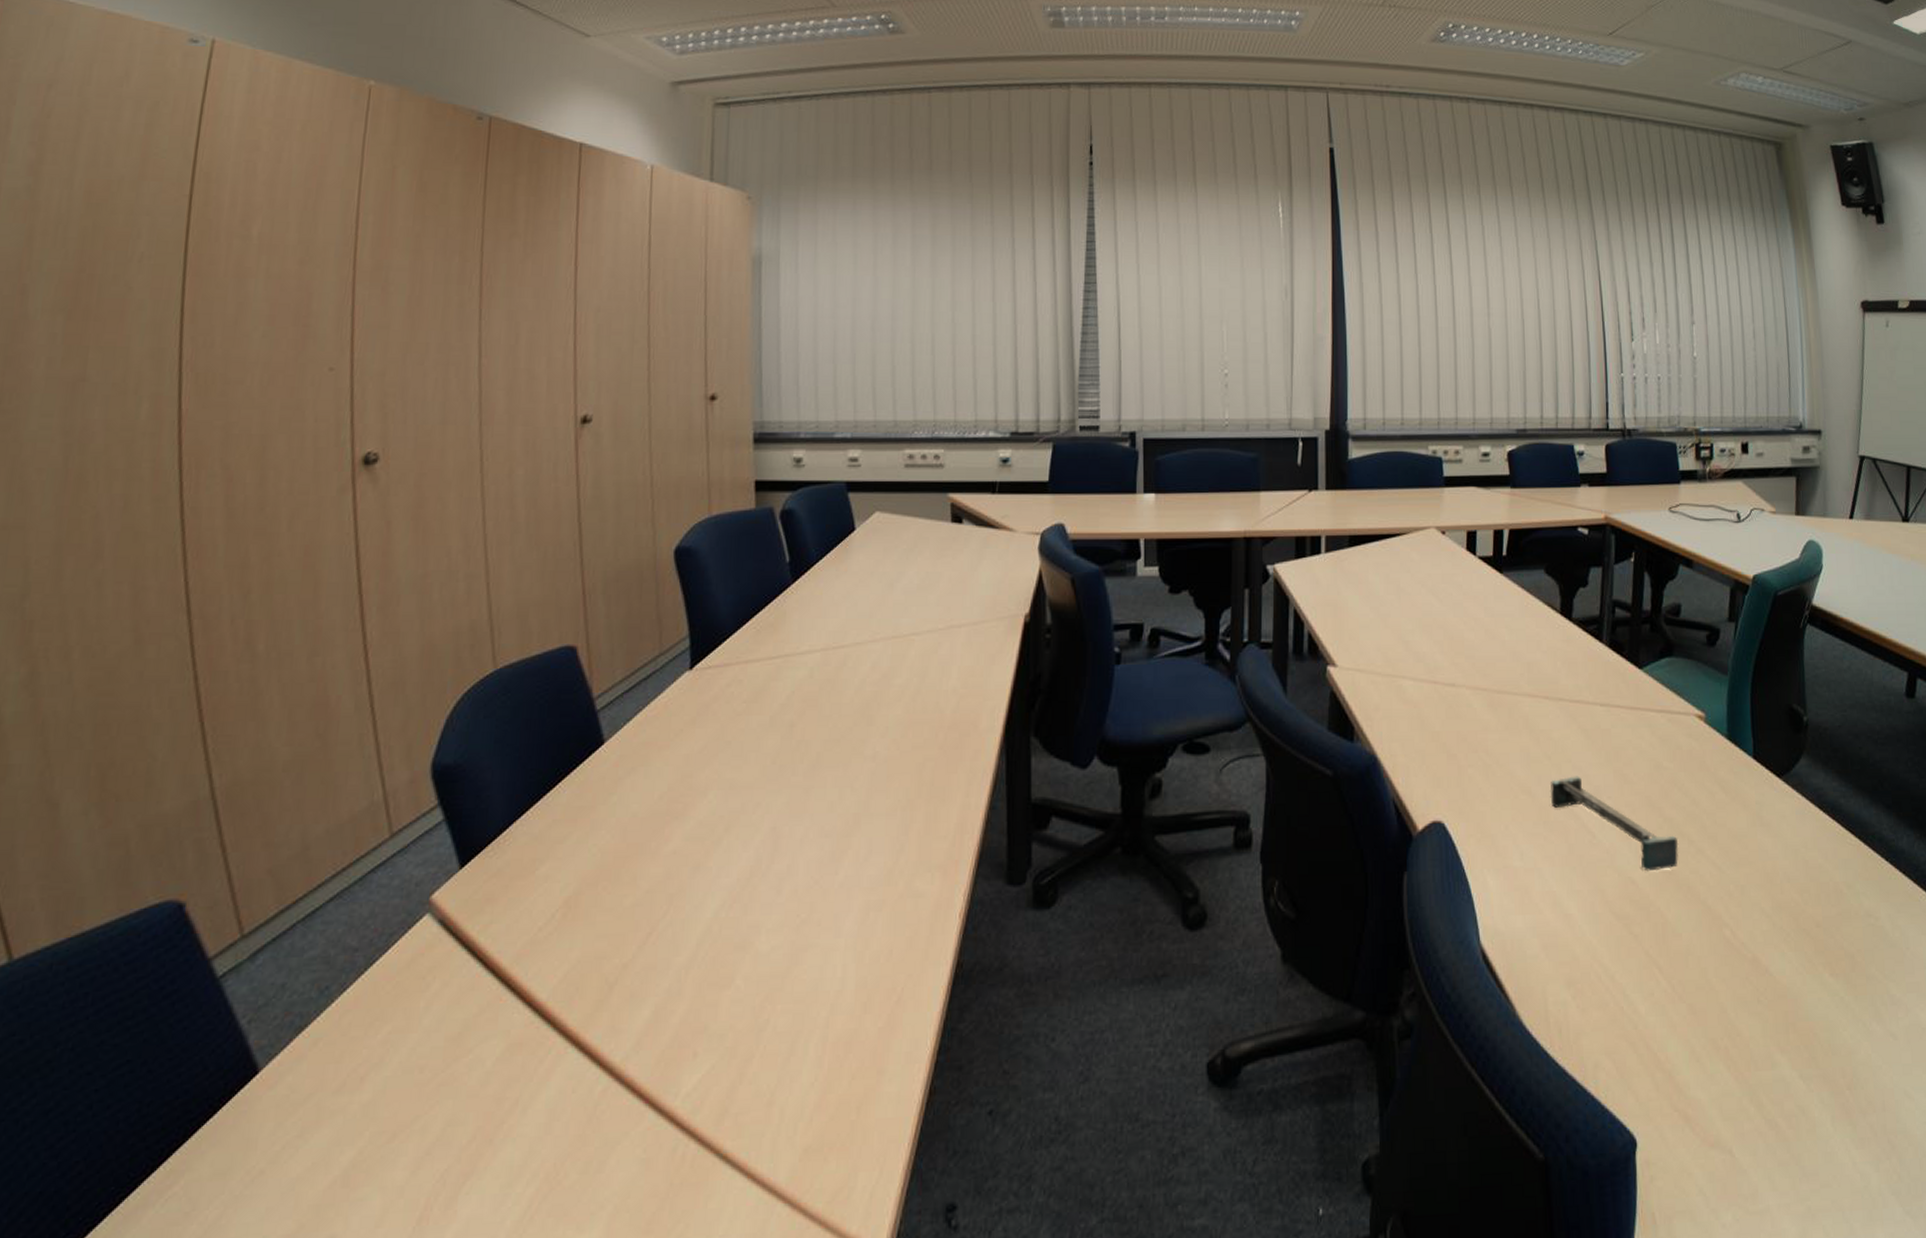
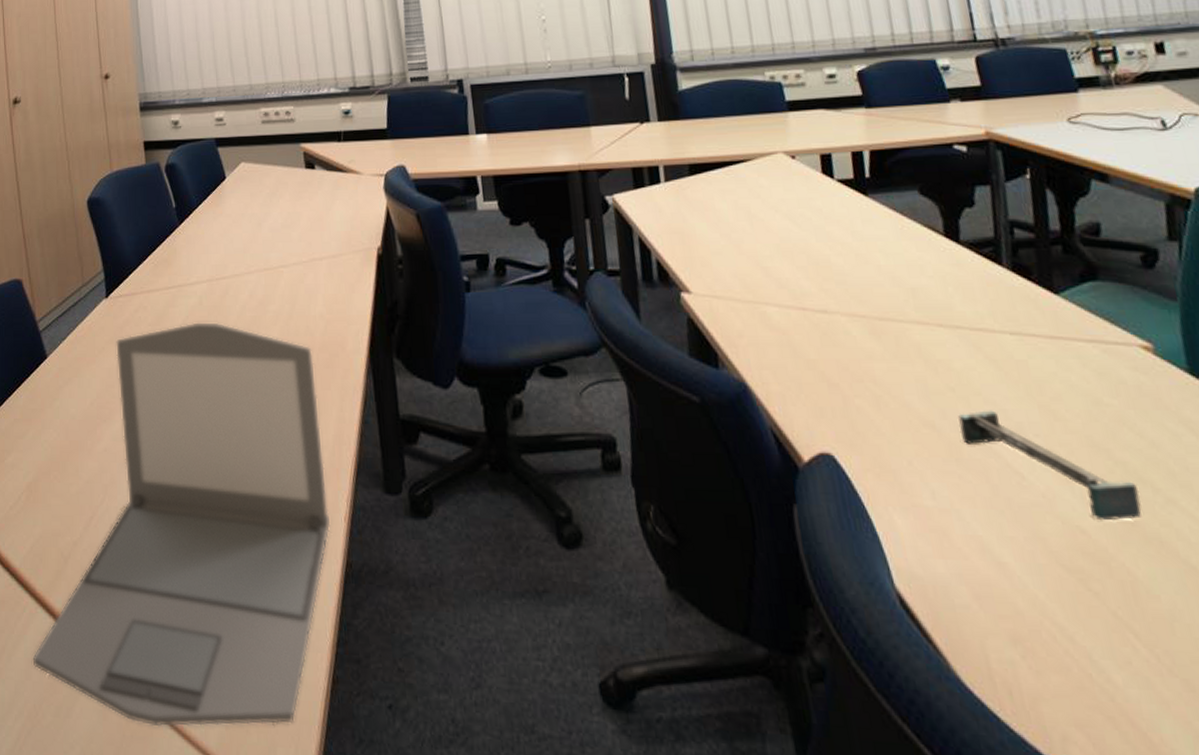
laptop: none [556,698,943,1169] -> present [32,322,331,727]

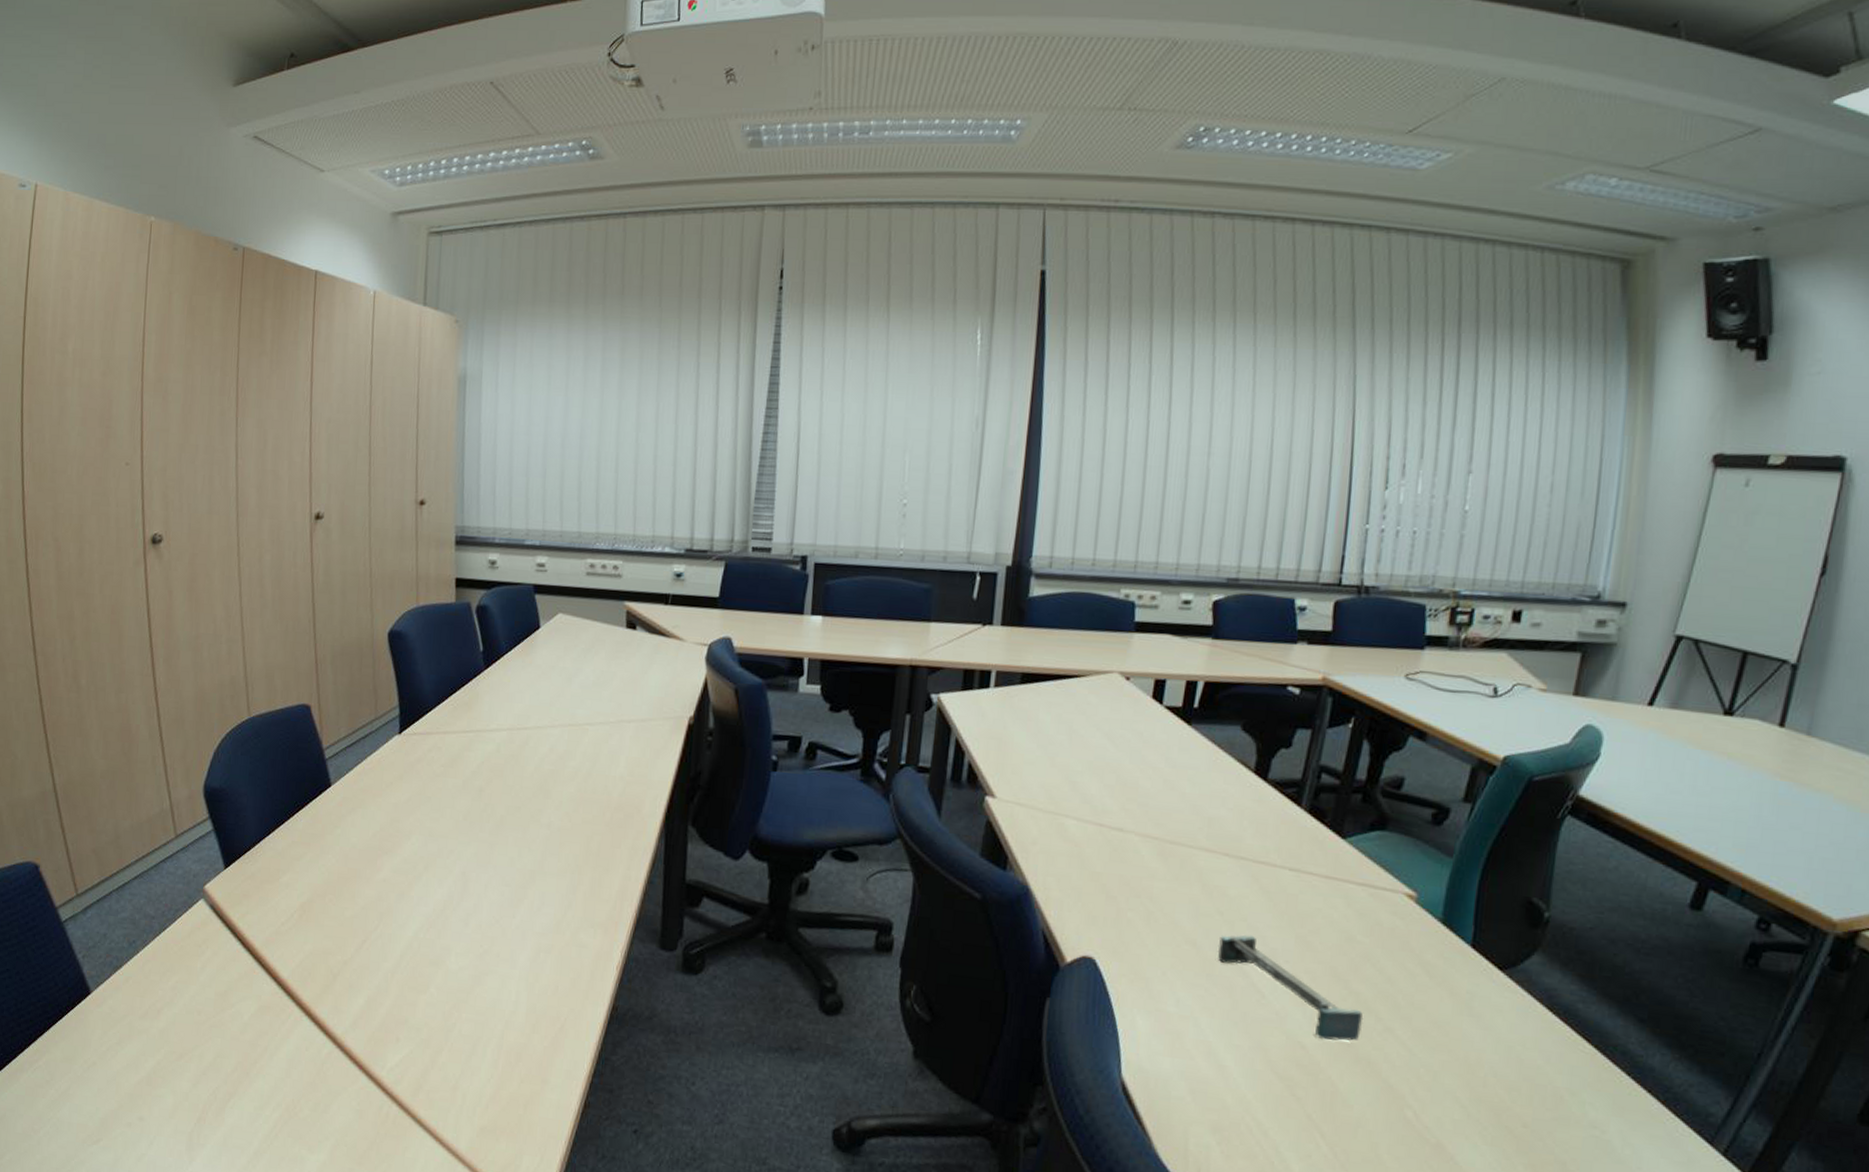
laptop: present [32,322,331,727] -> none [294,768,608,1137]

